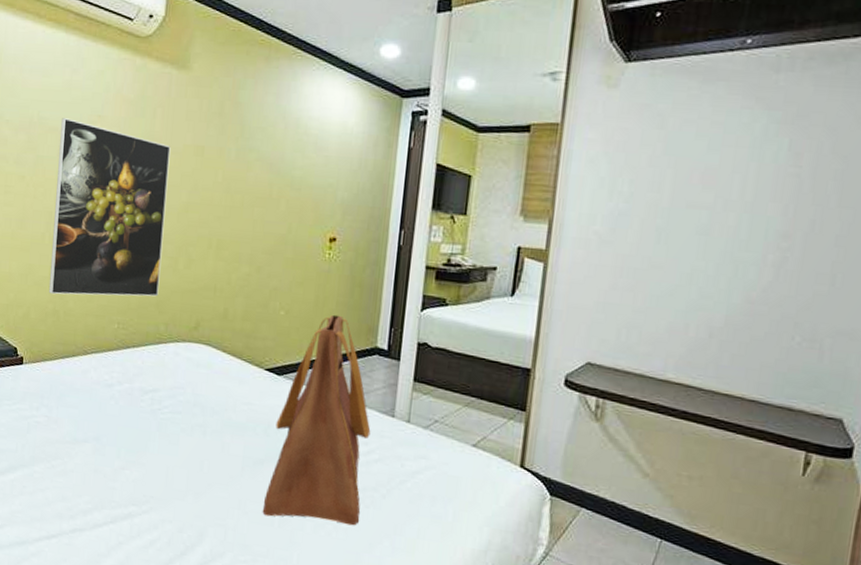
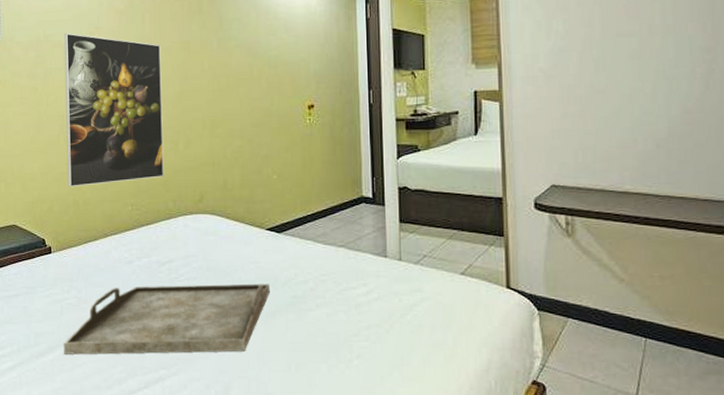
serving tray: none [26,411,262,498] -> present [64,283,270,355]
tote bag: present [262,314,371,526] -> none [279,172,369,364]

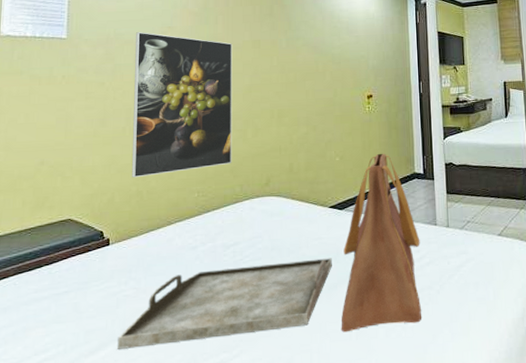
tote bag: none [279,172,369,364] -> present [340,153,422,333]

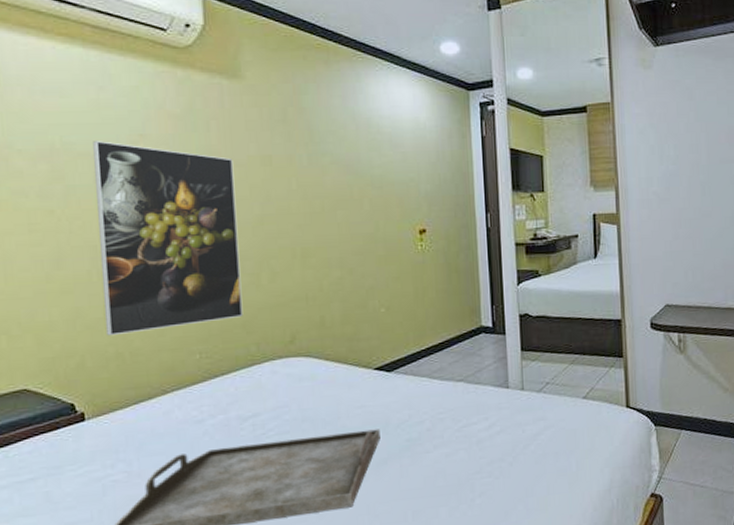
tote bag: present [340,153,422,333] -> none [393,302,492,514]

